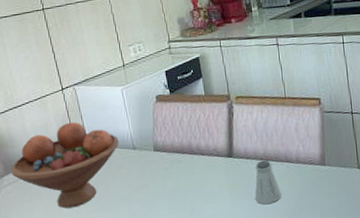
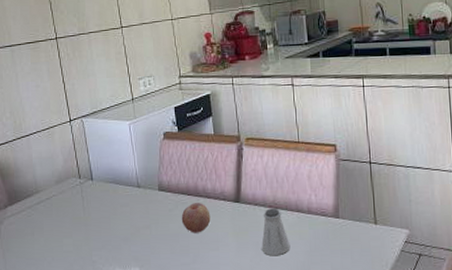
fruit bowl: present [11,122,119,209] -> none [15,155,124,245]
fruit: none [177,160,206,189] -> present [181,203,211,233]

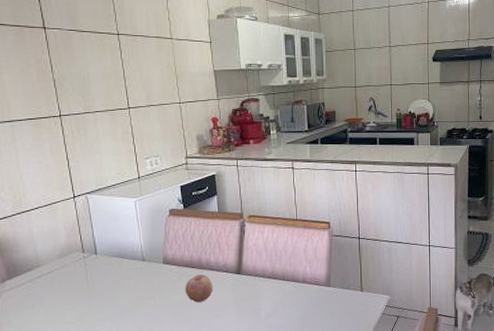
saltshaker: present [261,208,291,255] -> none [260,278,286,321]

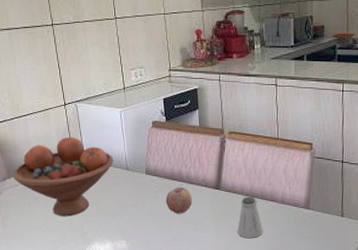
fruit bowl: none [14,230,129,316] -> present [13,137,114,217]
saltshaker: none [260,278,286,321] -> present [237,196,263,238]

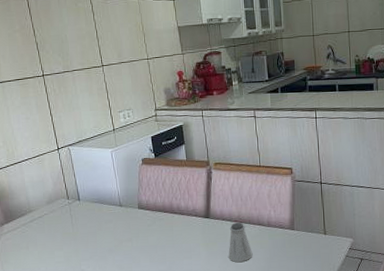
fruit bowl: present [13,137,114,217] -> none [10,179,108,256]
fruit: present [165,187,192,214] -> none [158,219,184,245]

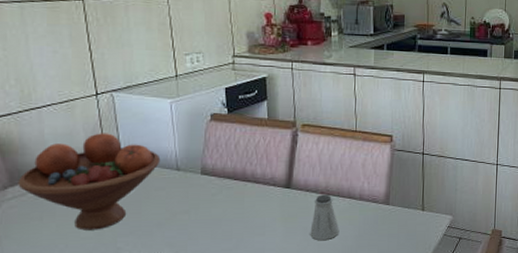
fruit bowl: none [10,179,108,256] -> present [18,133,161,230]

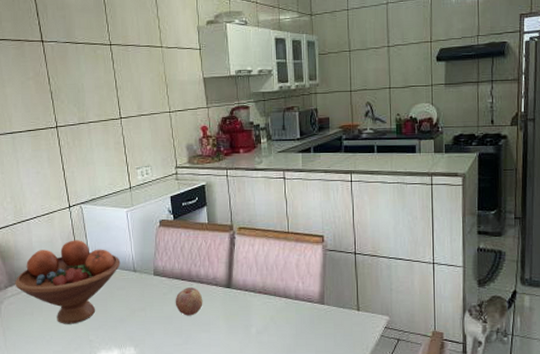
fruit: none [225,188,258,219] -> present [175,287,203,316]
saltshaker: present [310,194,340,240] -> none [251,294,278,338]

